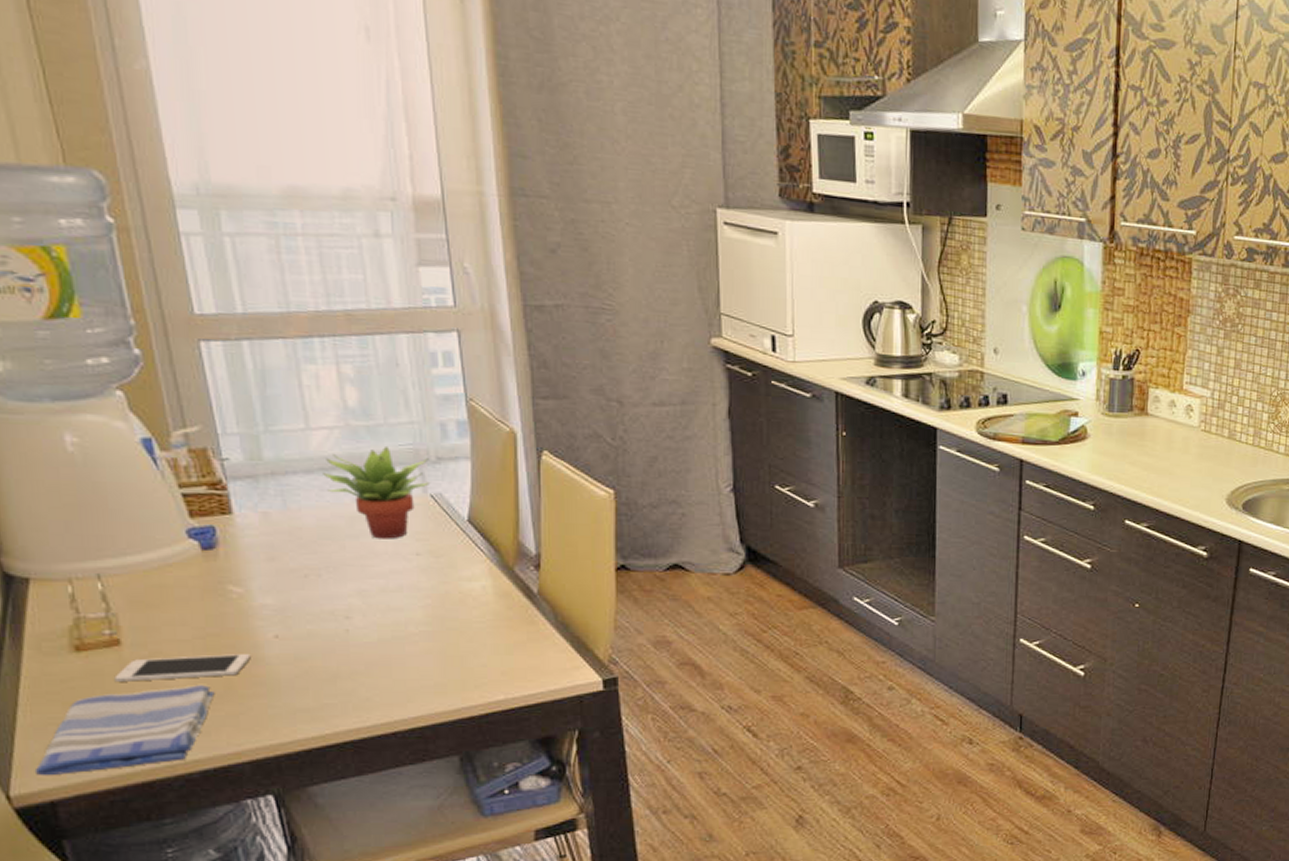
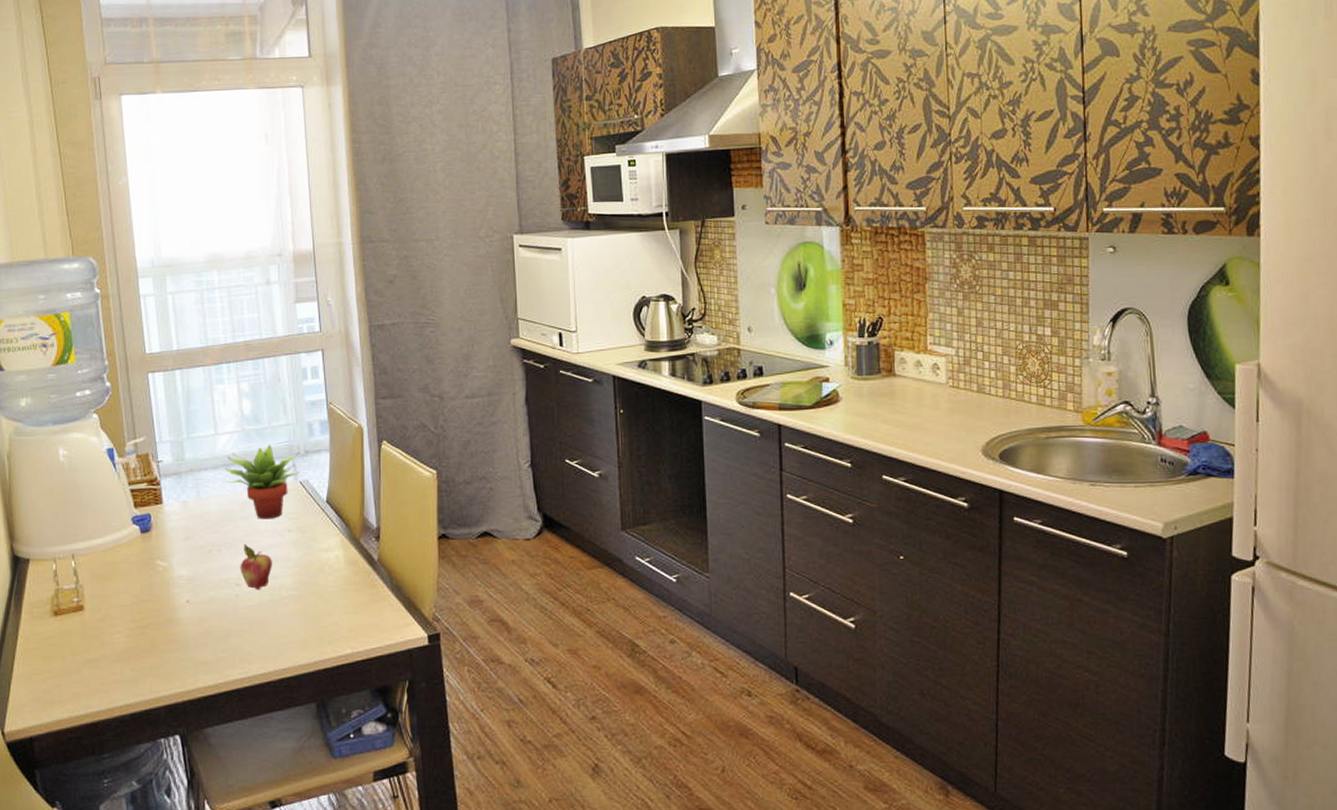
dish towel: present [34,685,215,776] -> none [21,642,143,717]
cell phone: present [114,654,251,682] -> none [78,616,169,639]
fruit: none [349,568,395,625] -> present [240,544,272,590]

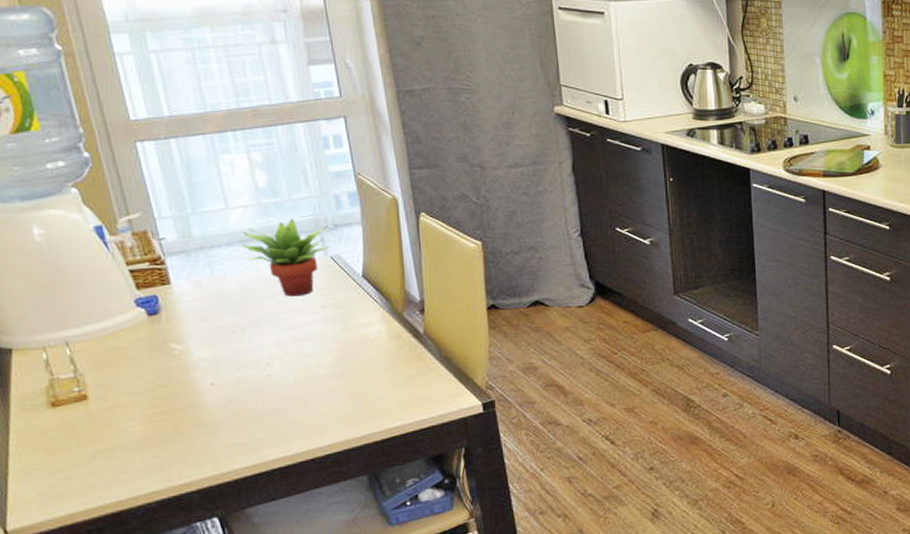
fruit: present [240,544,272,590] -> none [269,323,307,369]

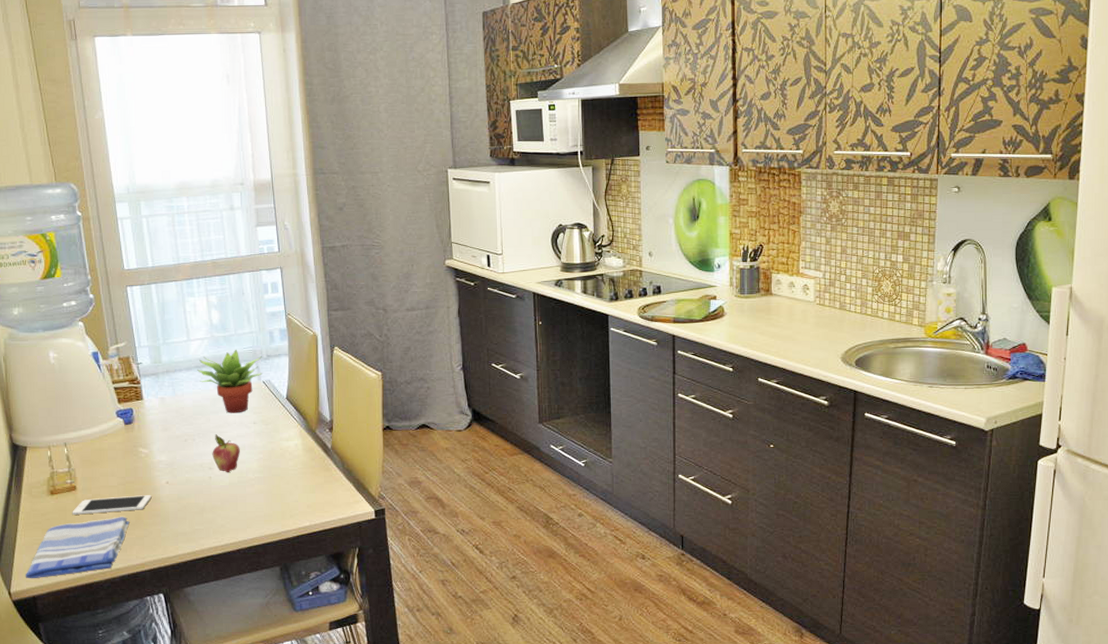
dish towel: none [25,429,166,513] -> present [25,517,130,579]
cell phone: none [84,400,193,430] -> present [72,495,152,515]
fruit: none [269,323,307,369] -> present [212,434,240,473]

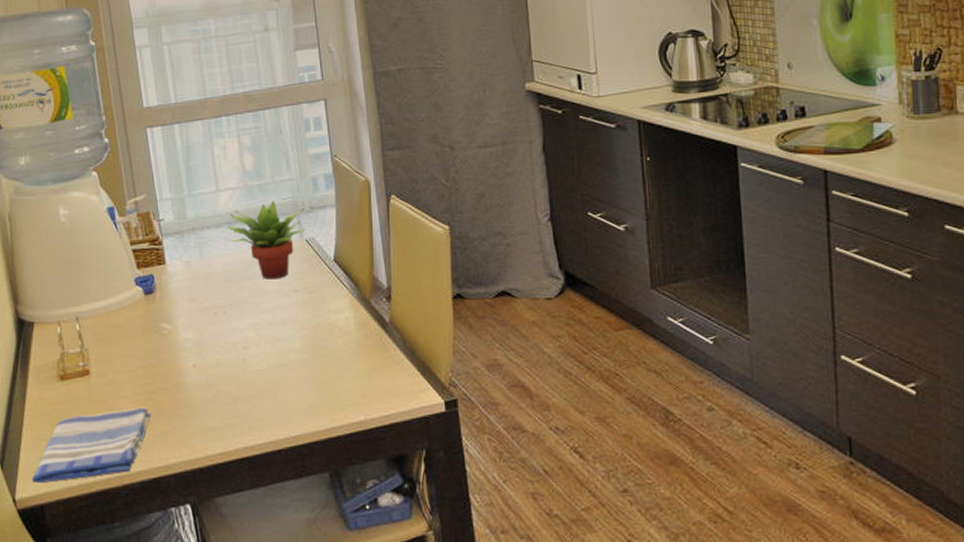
cell phone: present [72,495,152,515] -> none [85,381,176,405]
fruit: present [212,434,240,473] -> none [246,305,280,354]

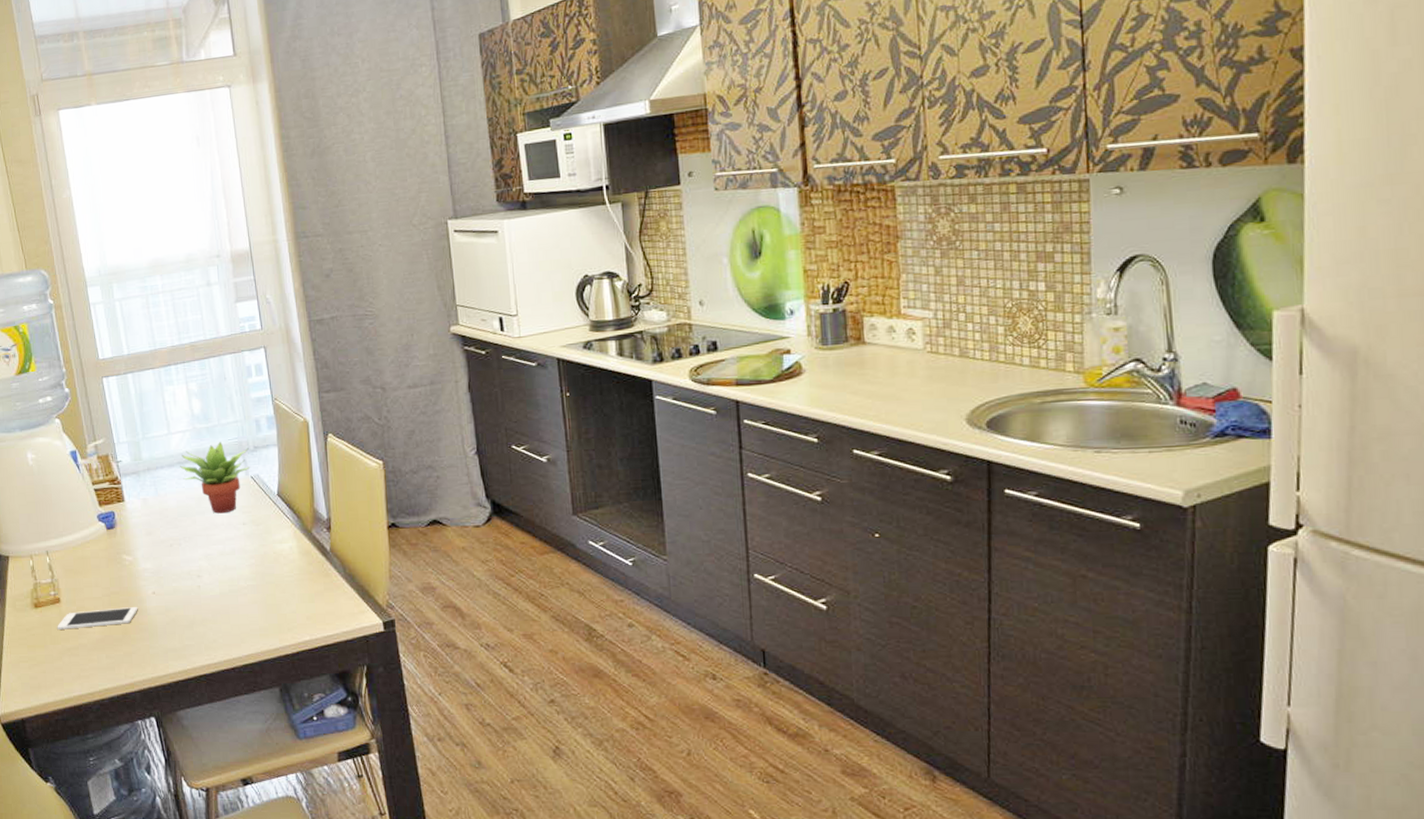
dish towel: present [31,408,151,484] -> none [12,631,117,700]
cell phone: none [85,381,176,405] -> present [57,607,138,630]

